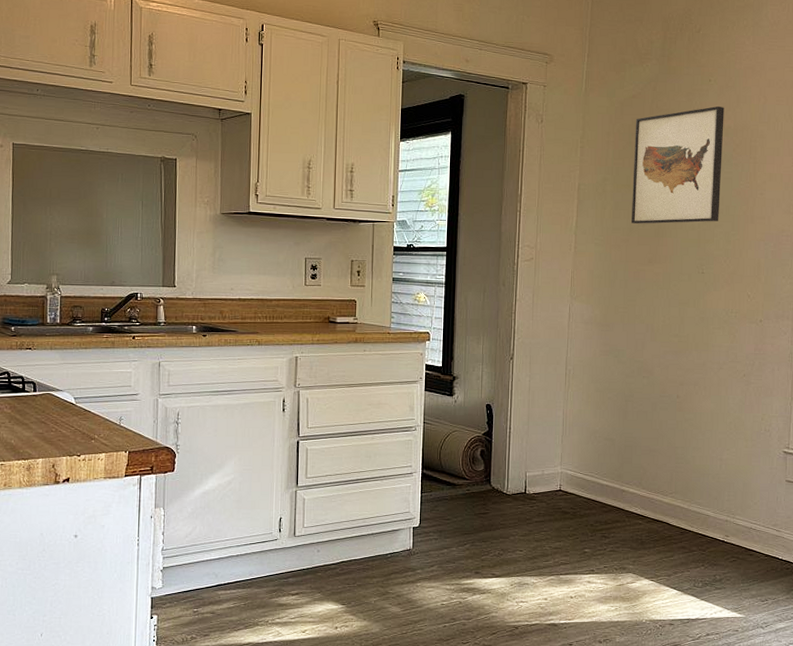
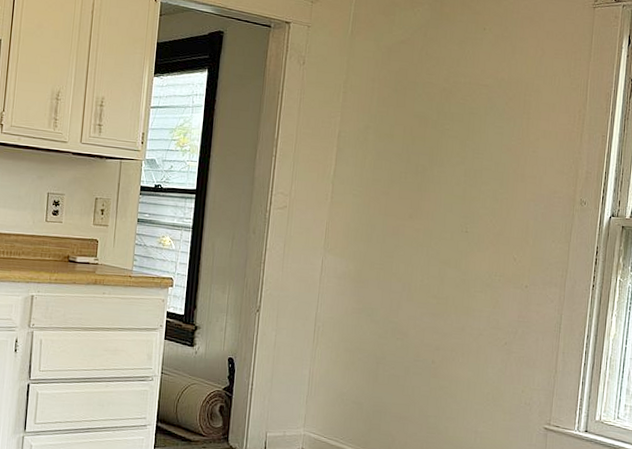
wall art: present [631,106,724,224] -> none [393,56,499,179]

